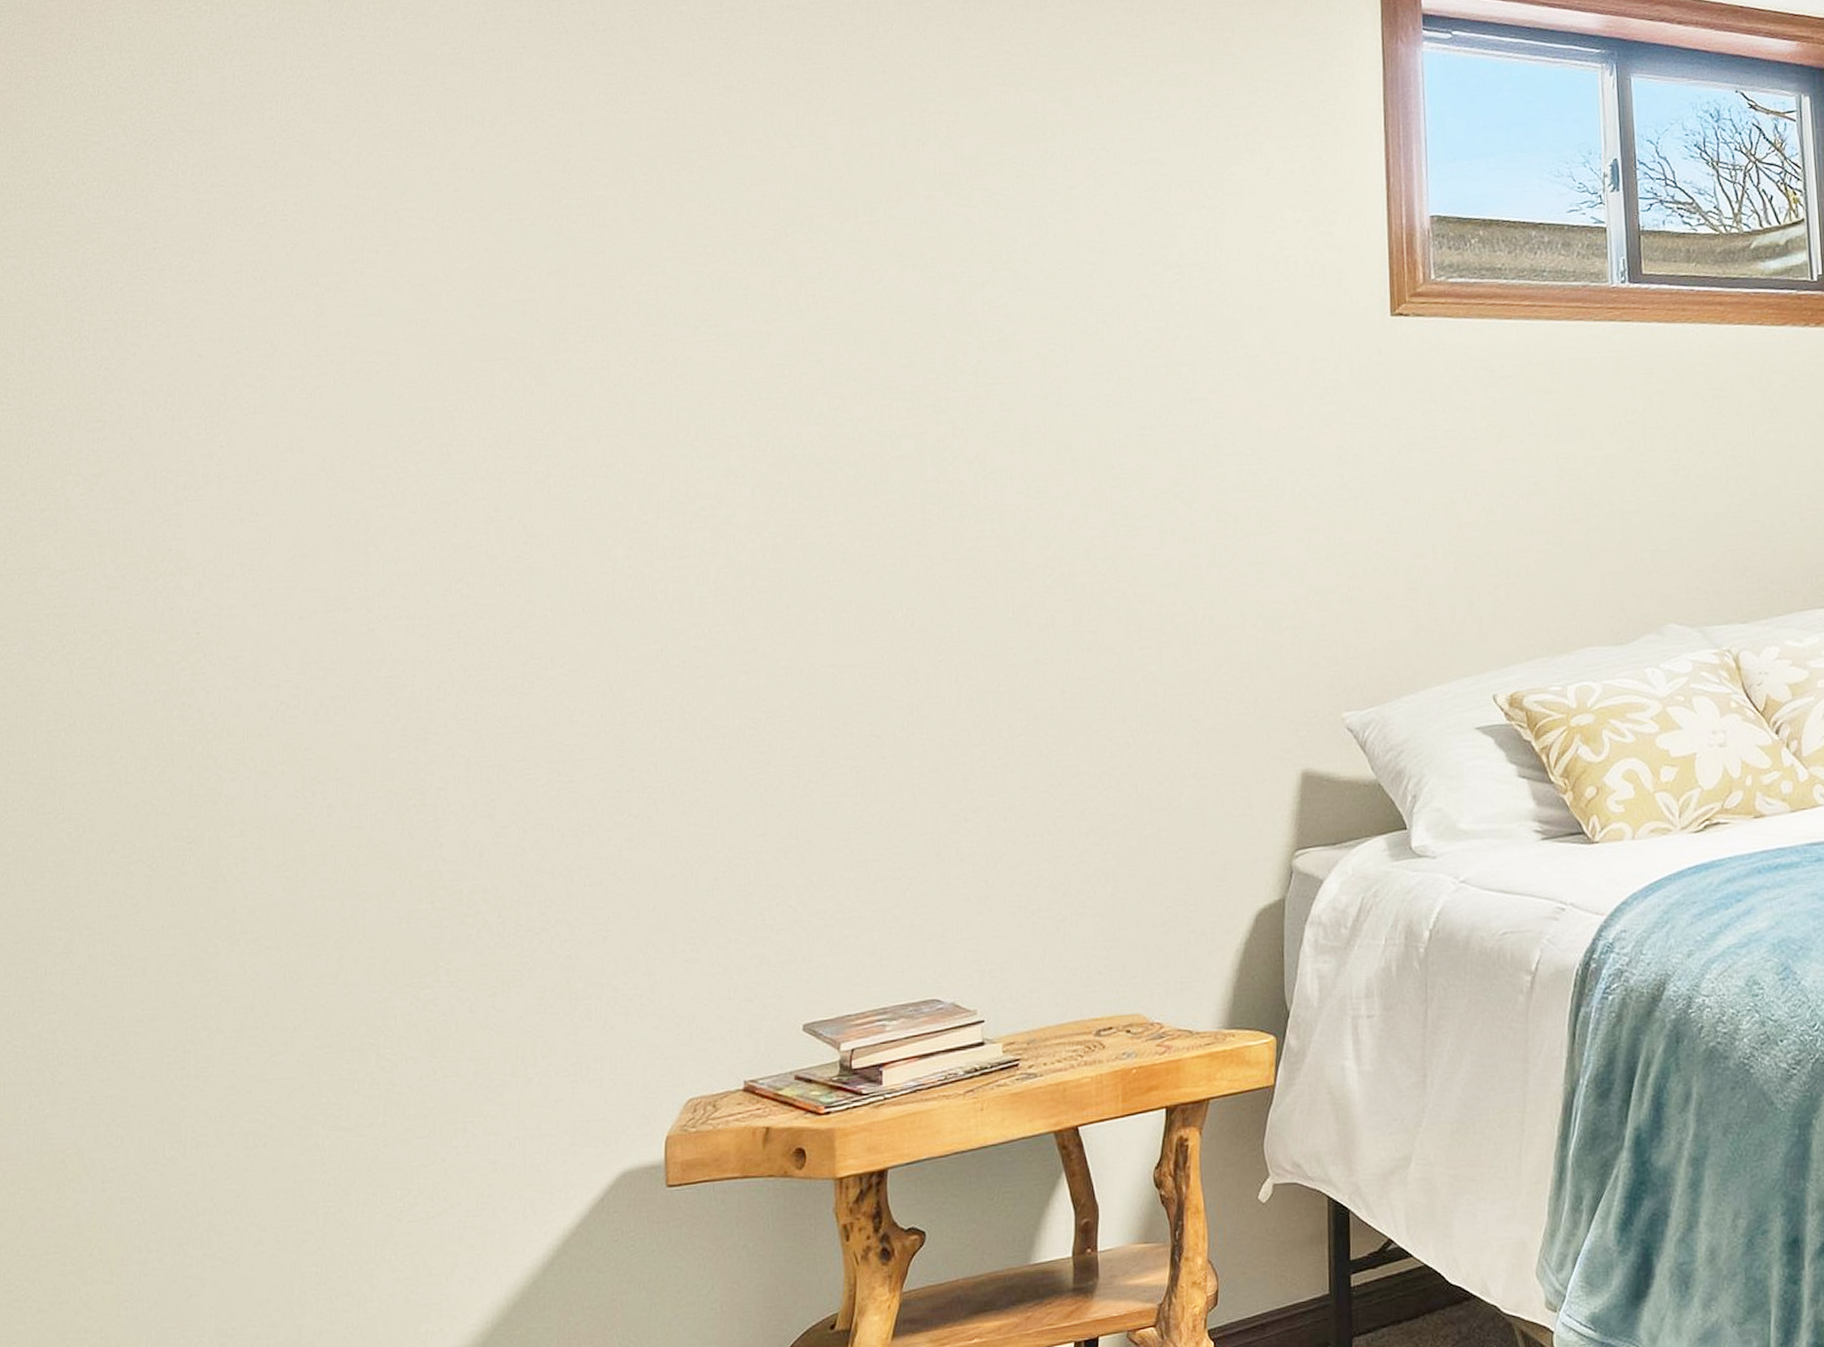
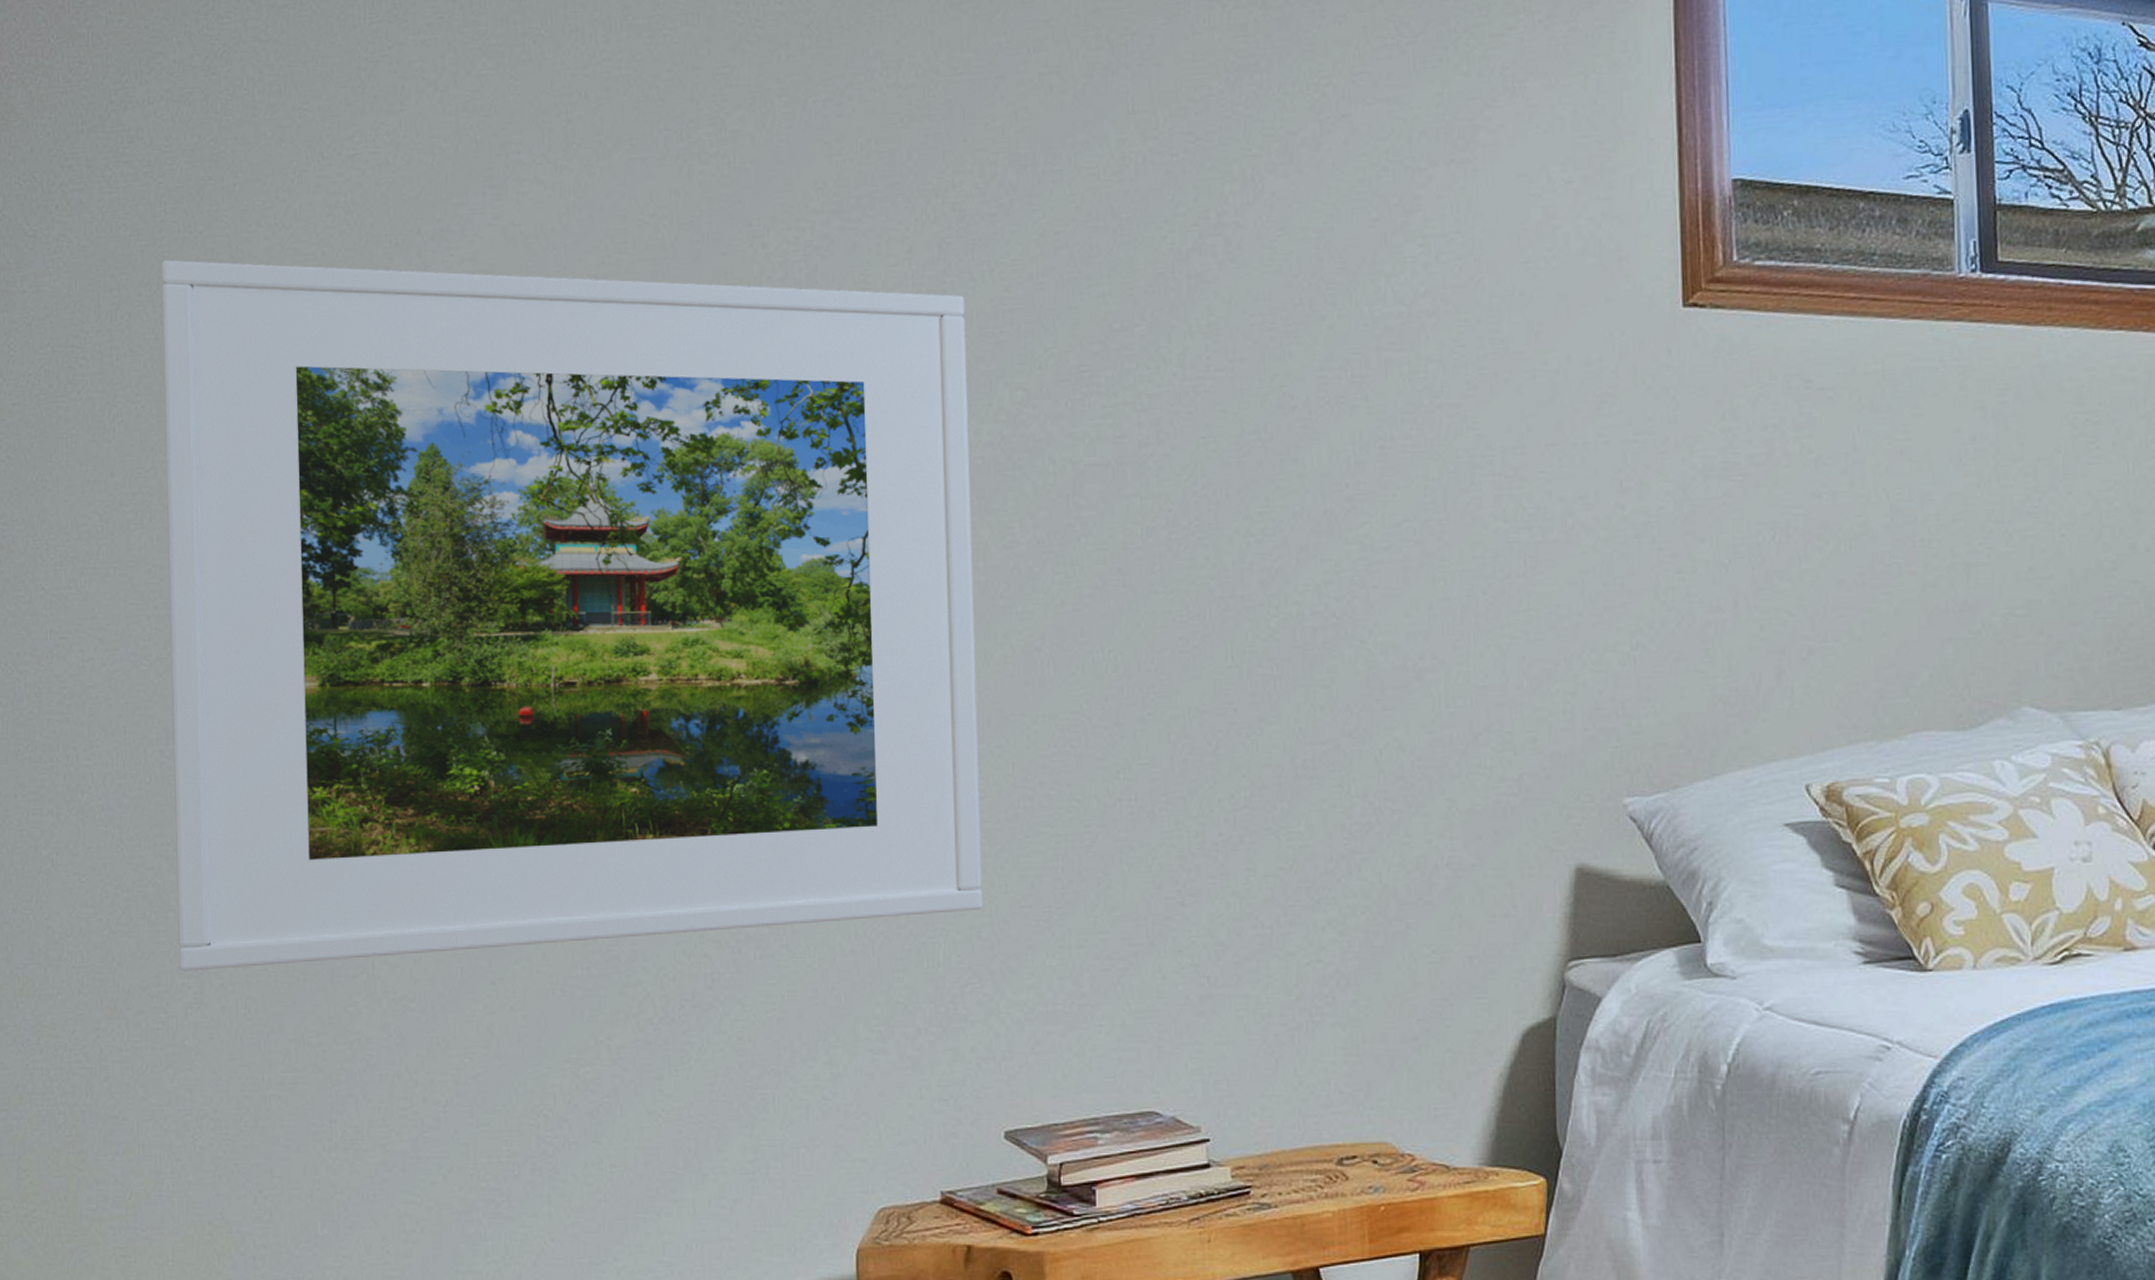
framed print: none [52,312,792,925] -> present [160,259,983,971]

